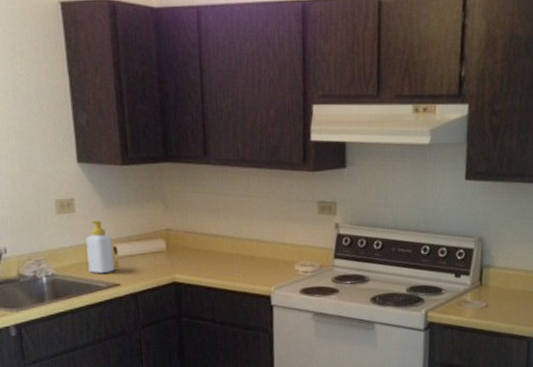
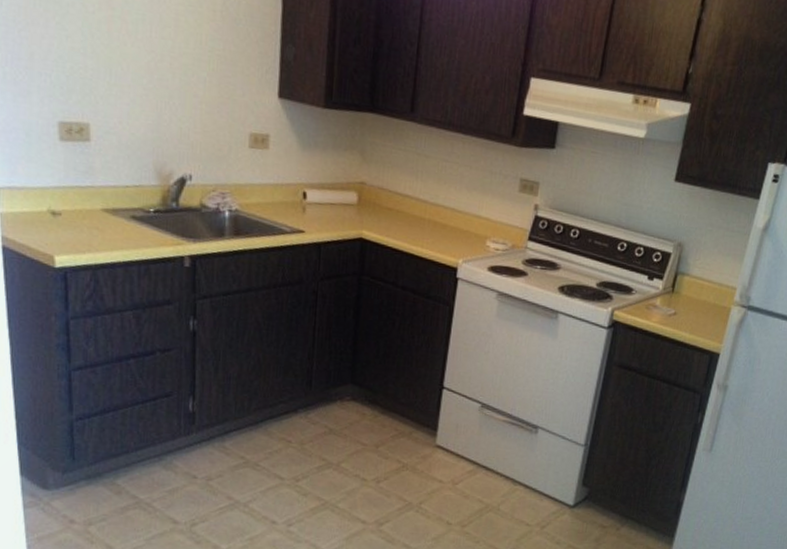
soap bottle: present [86,220,115,274] -> none [274,160,304,218]

